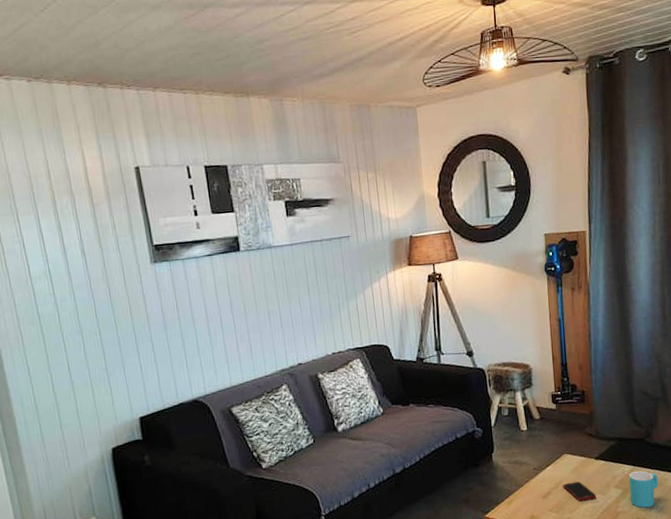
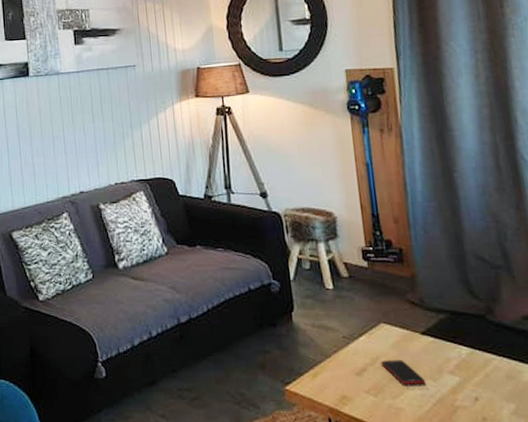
cup: present [628,471,658,508] -> none [467,356,509,407]

